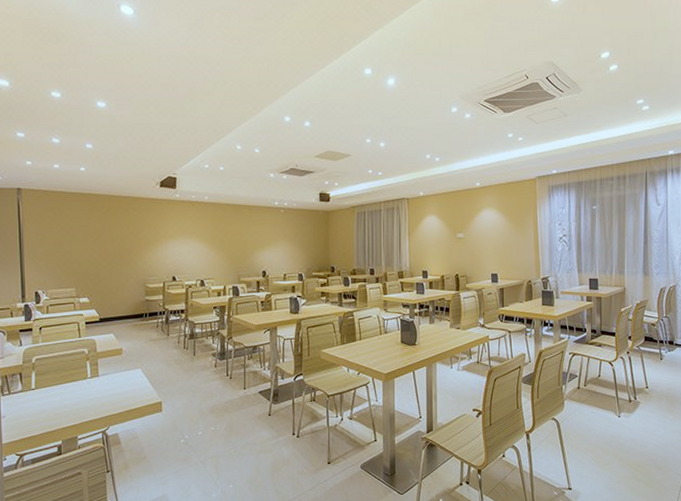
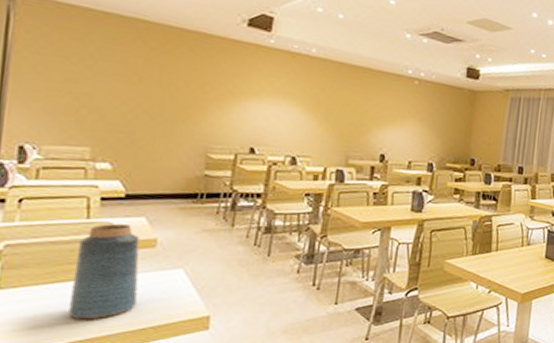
vase: none [76,340,115,408] -> present [68,224,140,320]

